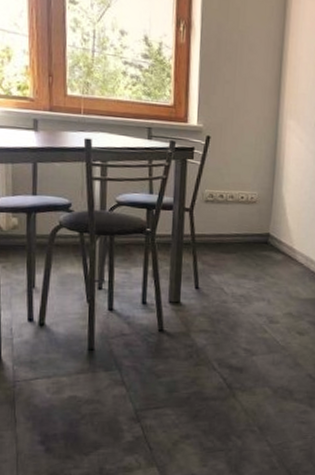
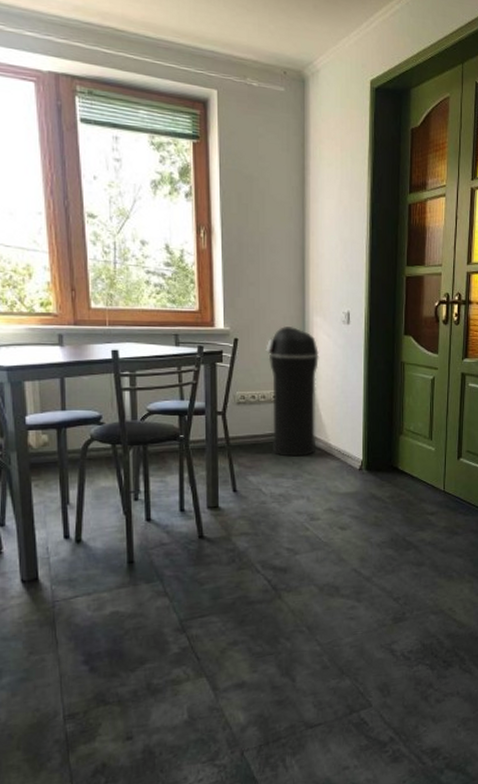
trash can: none [236,128,291,259] -> present [266,327,320,457]

